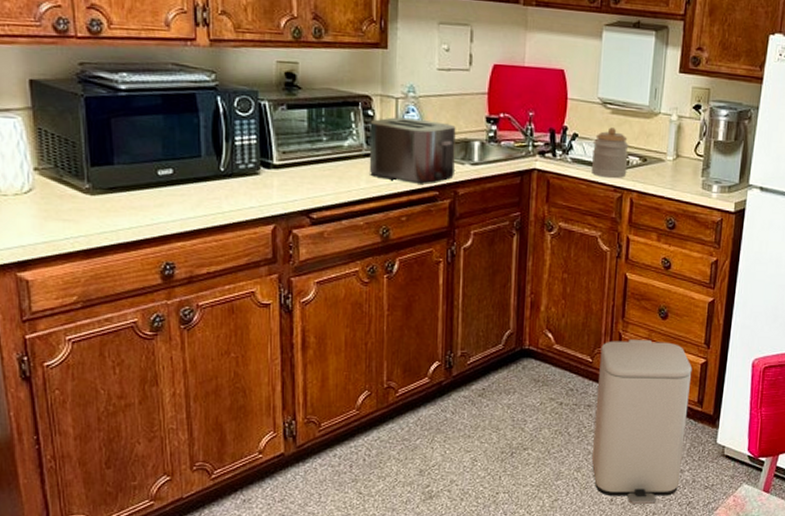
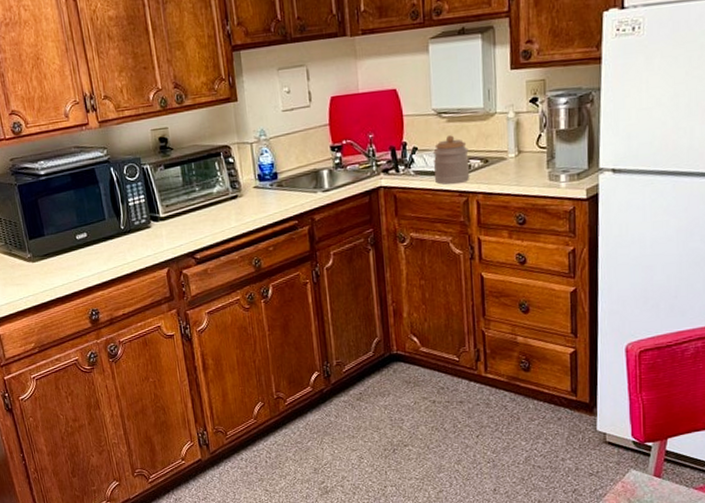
toaster: present [369,117,456,186] -> none [232,158,309,218]
pedal bin: present [591,340,692,504] -> none [466,335,562,493]

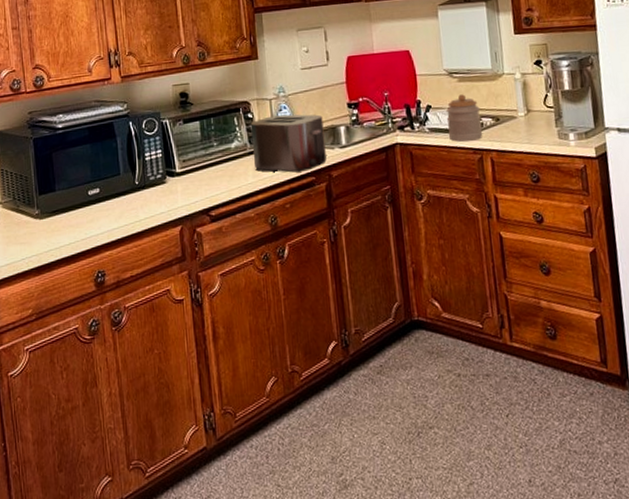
toaster: none [232,158,309,218] -> present [250,114,327,174]

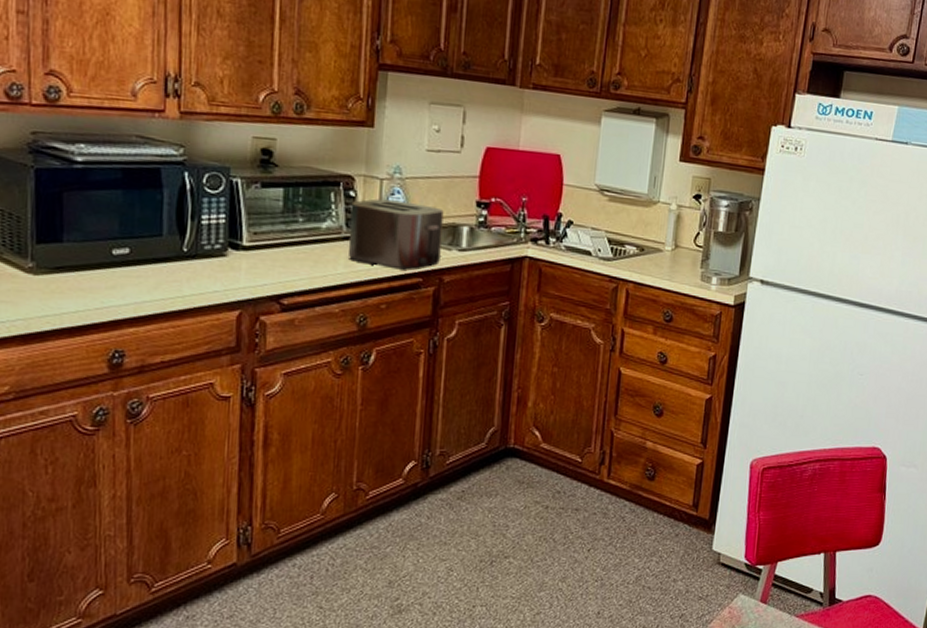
jar: present [446,94,483,143] -> none [585,215,626,269]

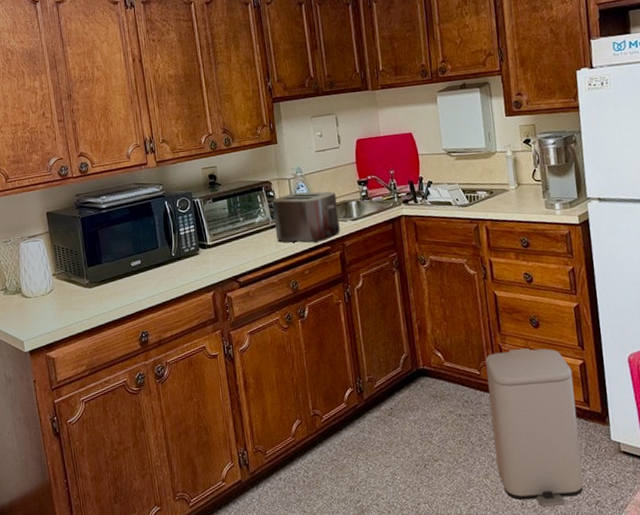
pedal bin: none [578,438,688,617] -> present [485,348,584,507]

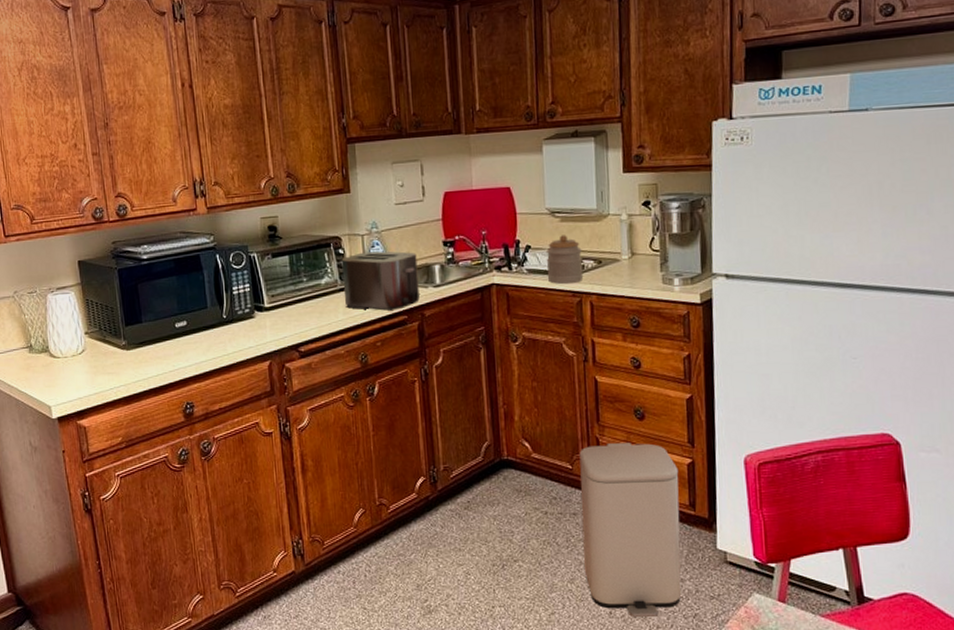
jar: none [446,171,479,214] -> present [546,235,584,285]

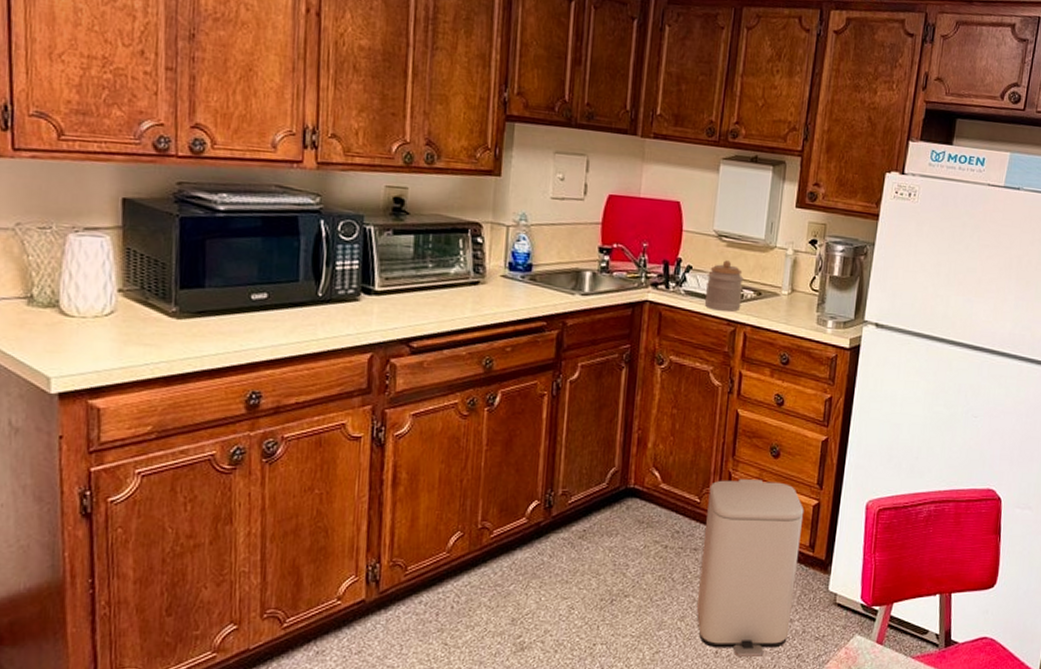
toaster: present [341,251,420,312] -> none [475,245,568,316]

